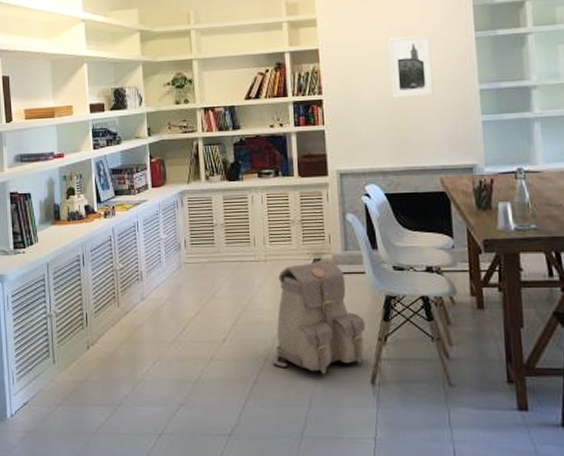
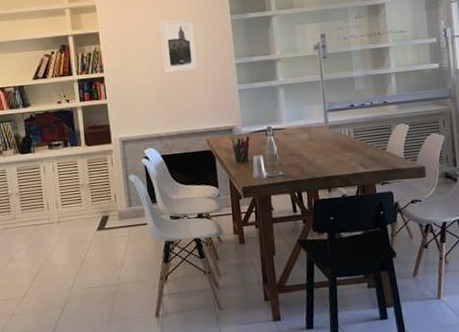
backpack: present [272,258,365,375] -> none [69,215,149,315]

